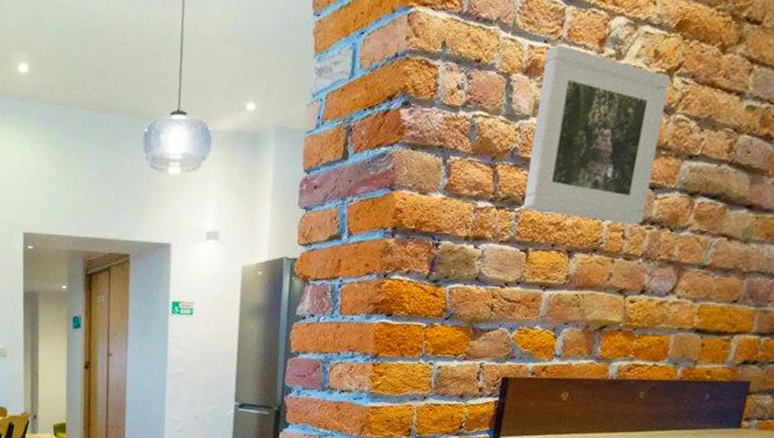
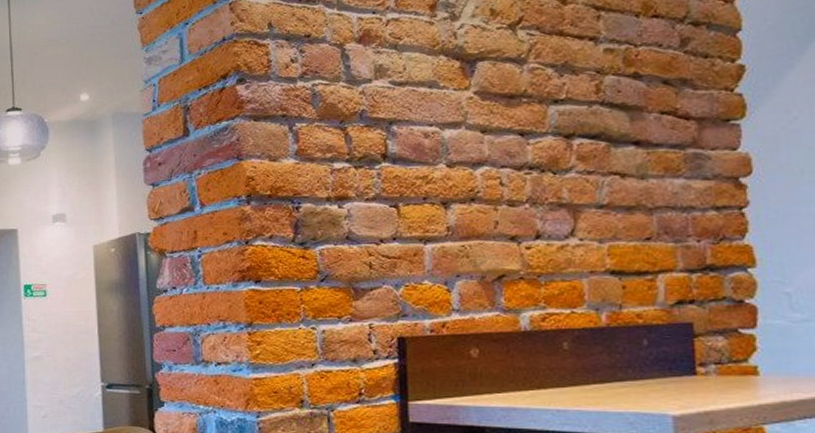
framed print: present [522,45,670,225] -> none [376,14,519,172]

